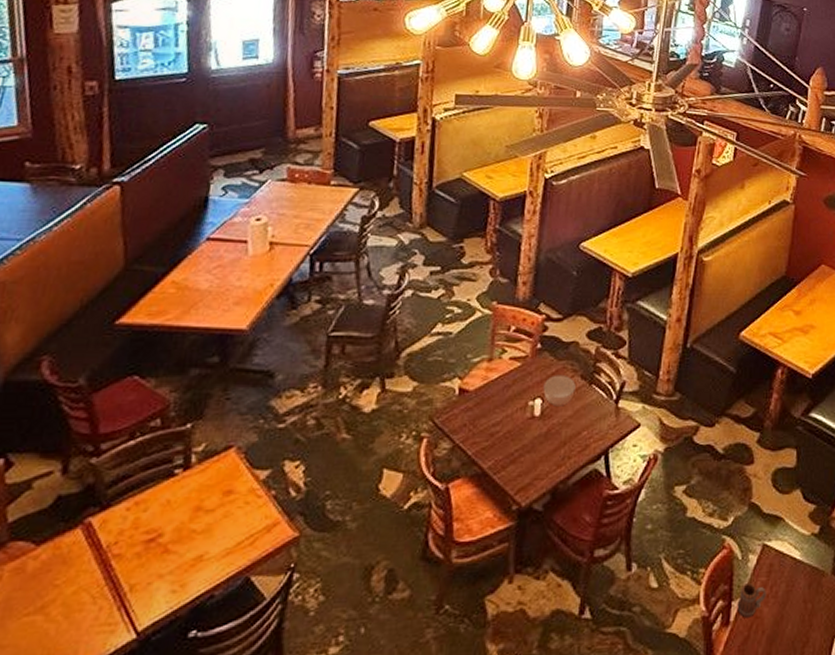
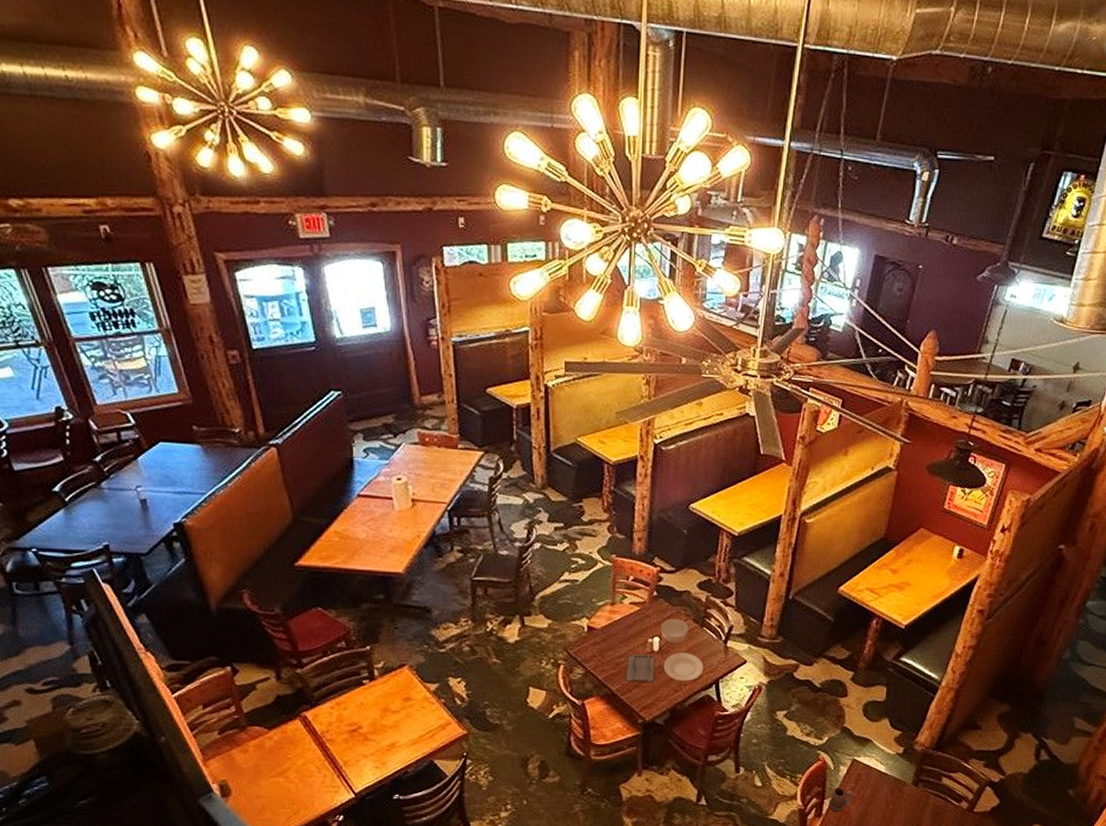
napkin holder: none [500,420,536,456] -> present [625,653,656,682]
plate: none [544,417,592,454] -> present [663,653,704,682]

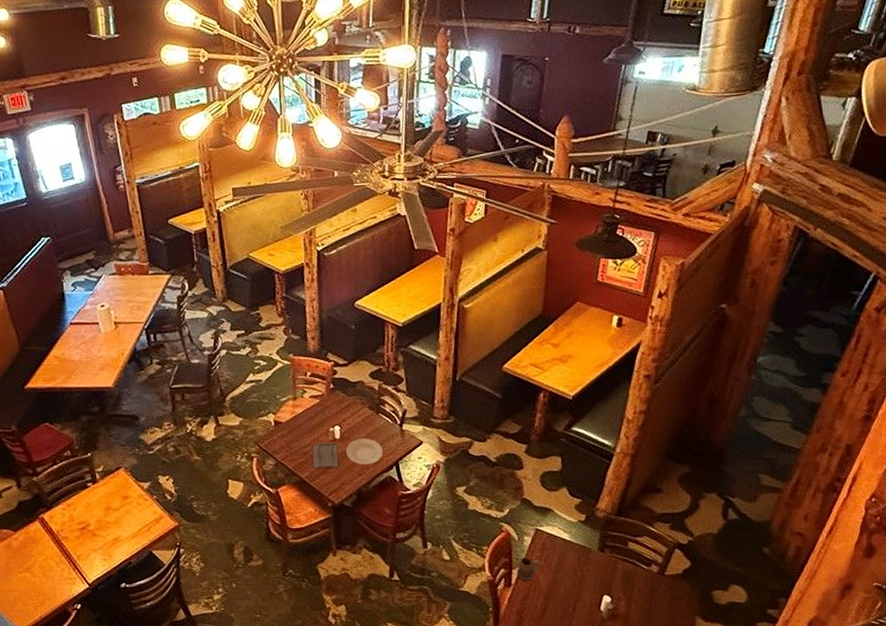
bowl: present [660,618,689,644] -> none [339,407,366,431]

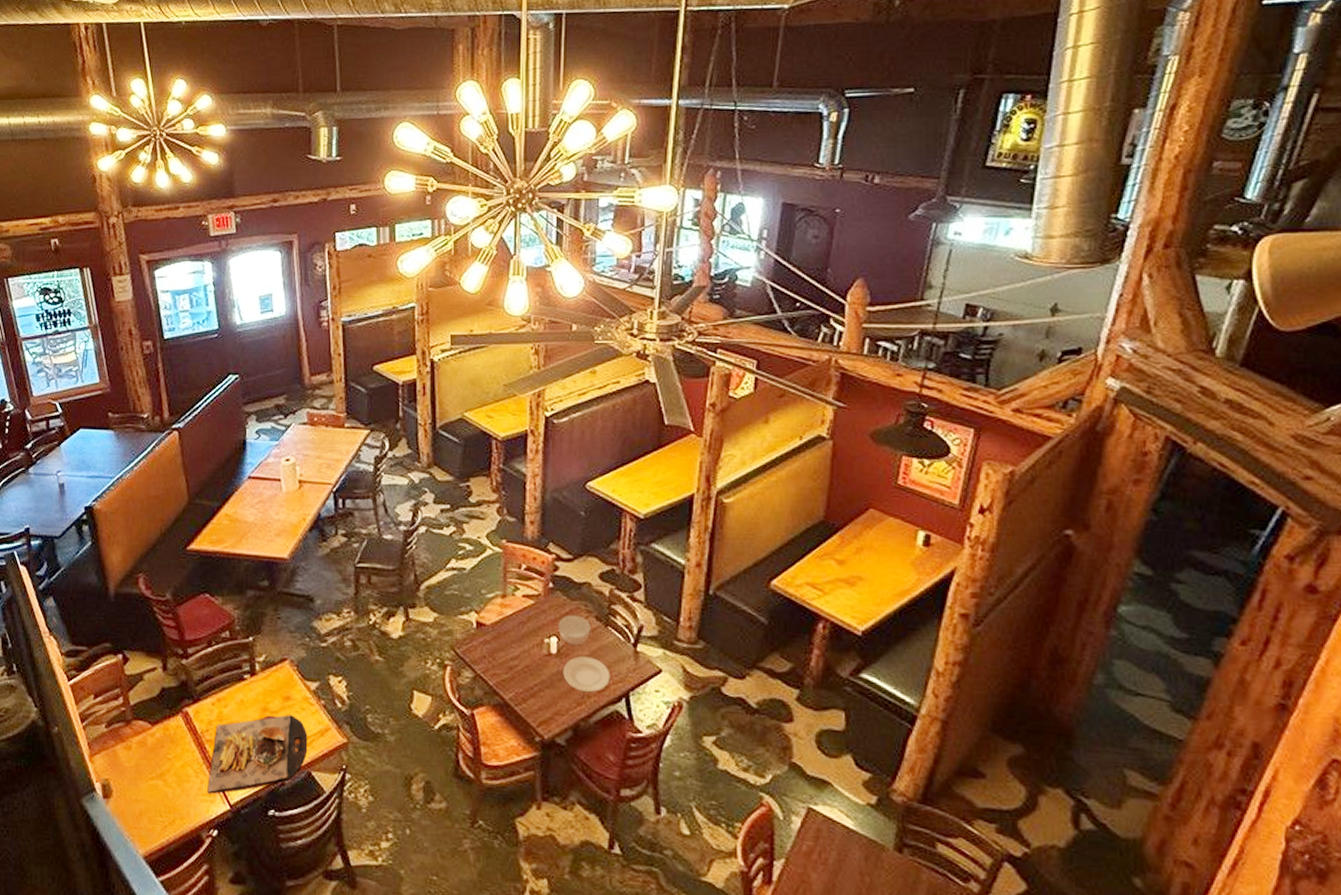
food tray: none [68,510,147,578] -> present [207,715,308,794]
napkin holder: present [312,442,339,469] -> none [520,655,553,691]
bowl: none [339,407,366,431] -> present [558,614,591,646]
beer mug: present [517,556,541,582] -> none [780,844,814,881]

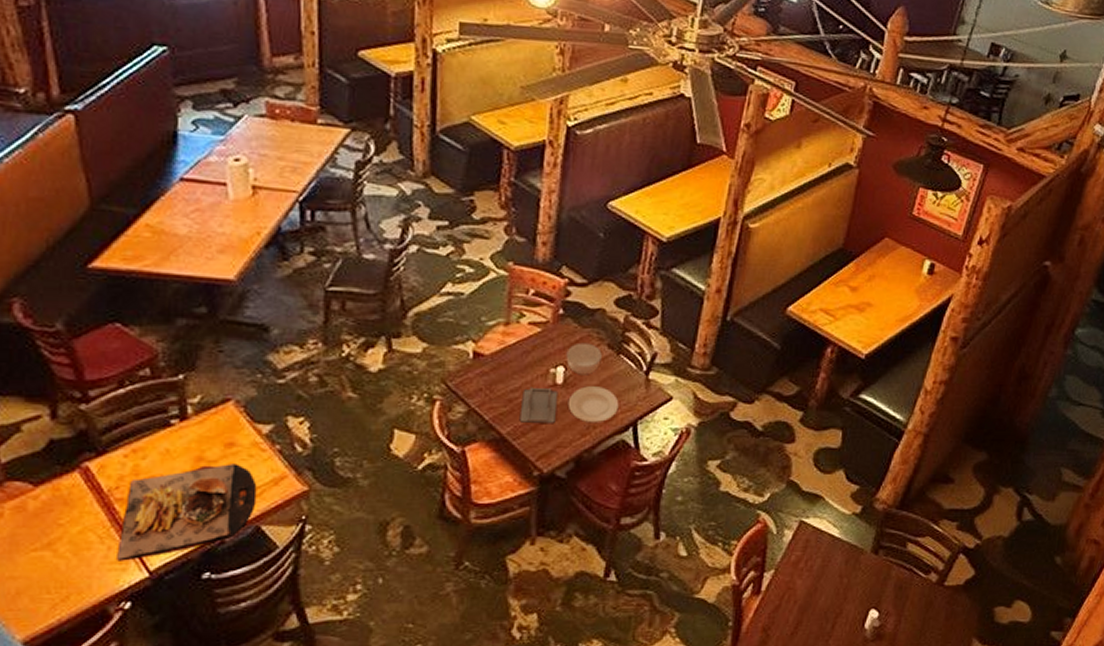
napkin holder: none [520,655,553,691] -> present [519,387,559,423]

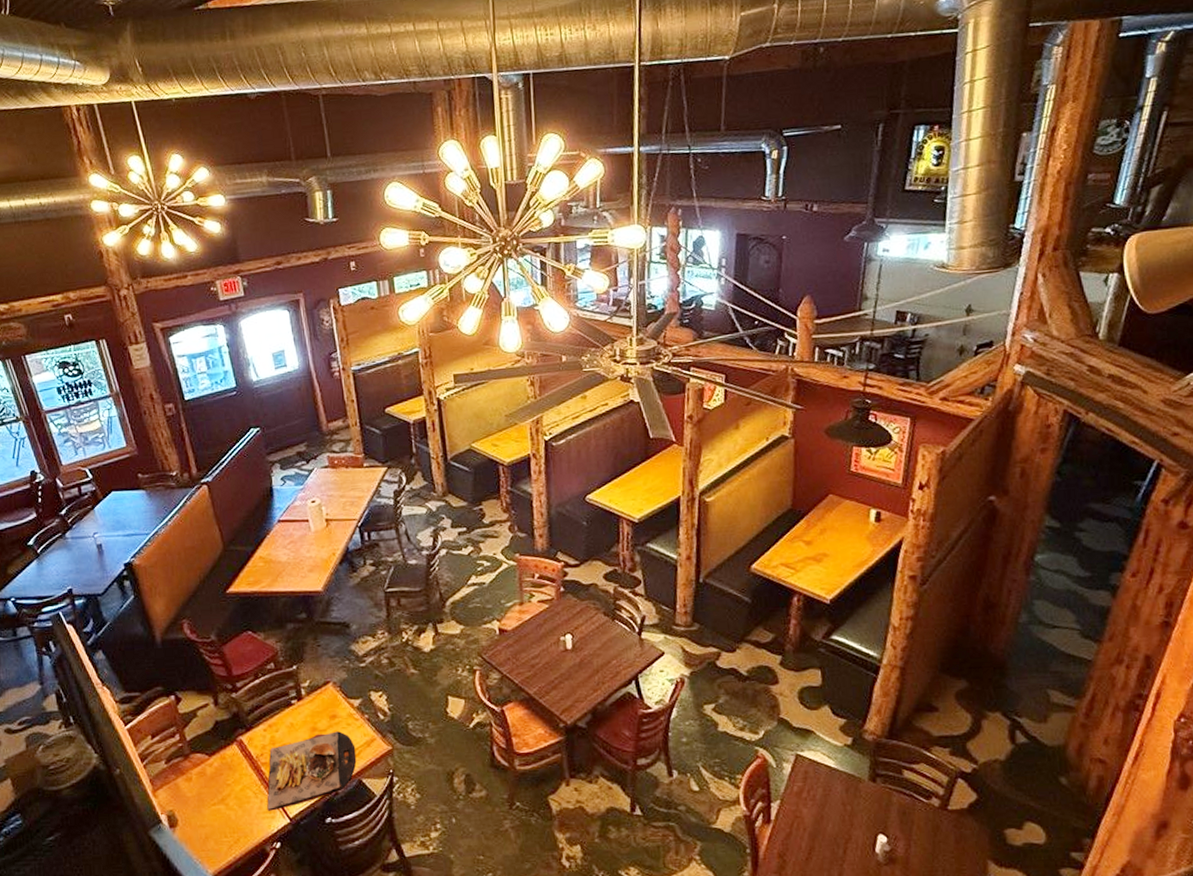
napkin holder: present [519,387,559,423] -> none [541,652,571,684]
bowl: present [566,342,602,375] -> none [571,613,600,640]
plate: present [567,386,619,423] -> none [578,648,621,680]

